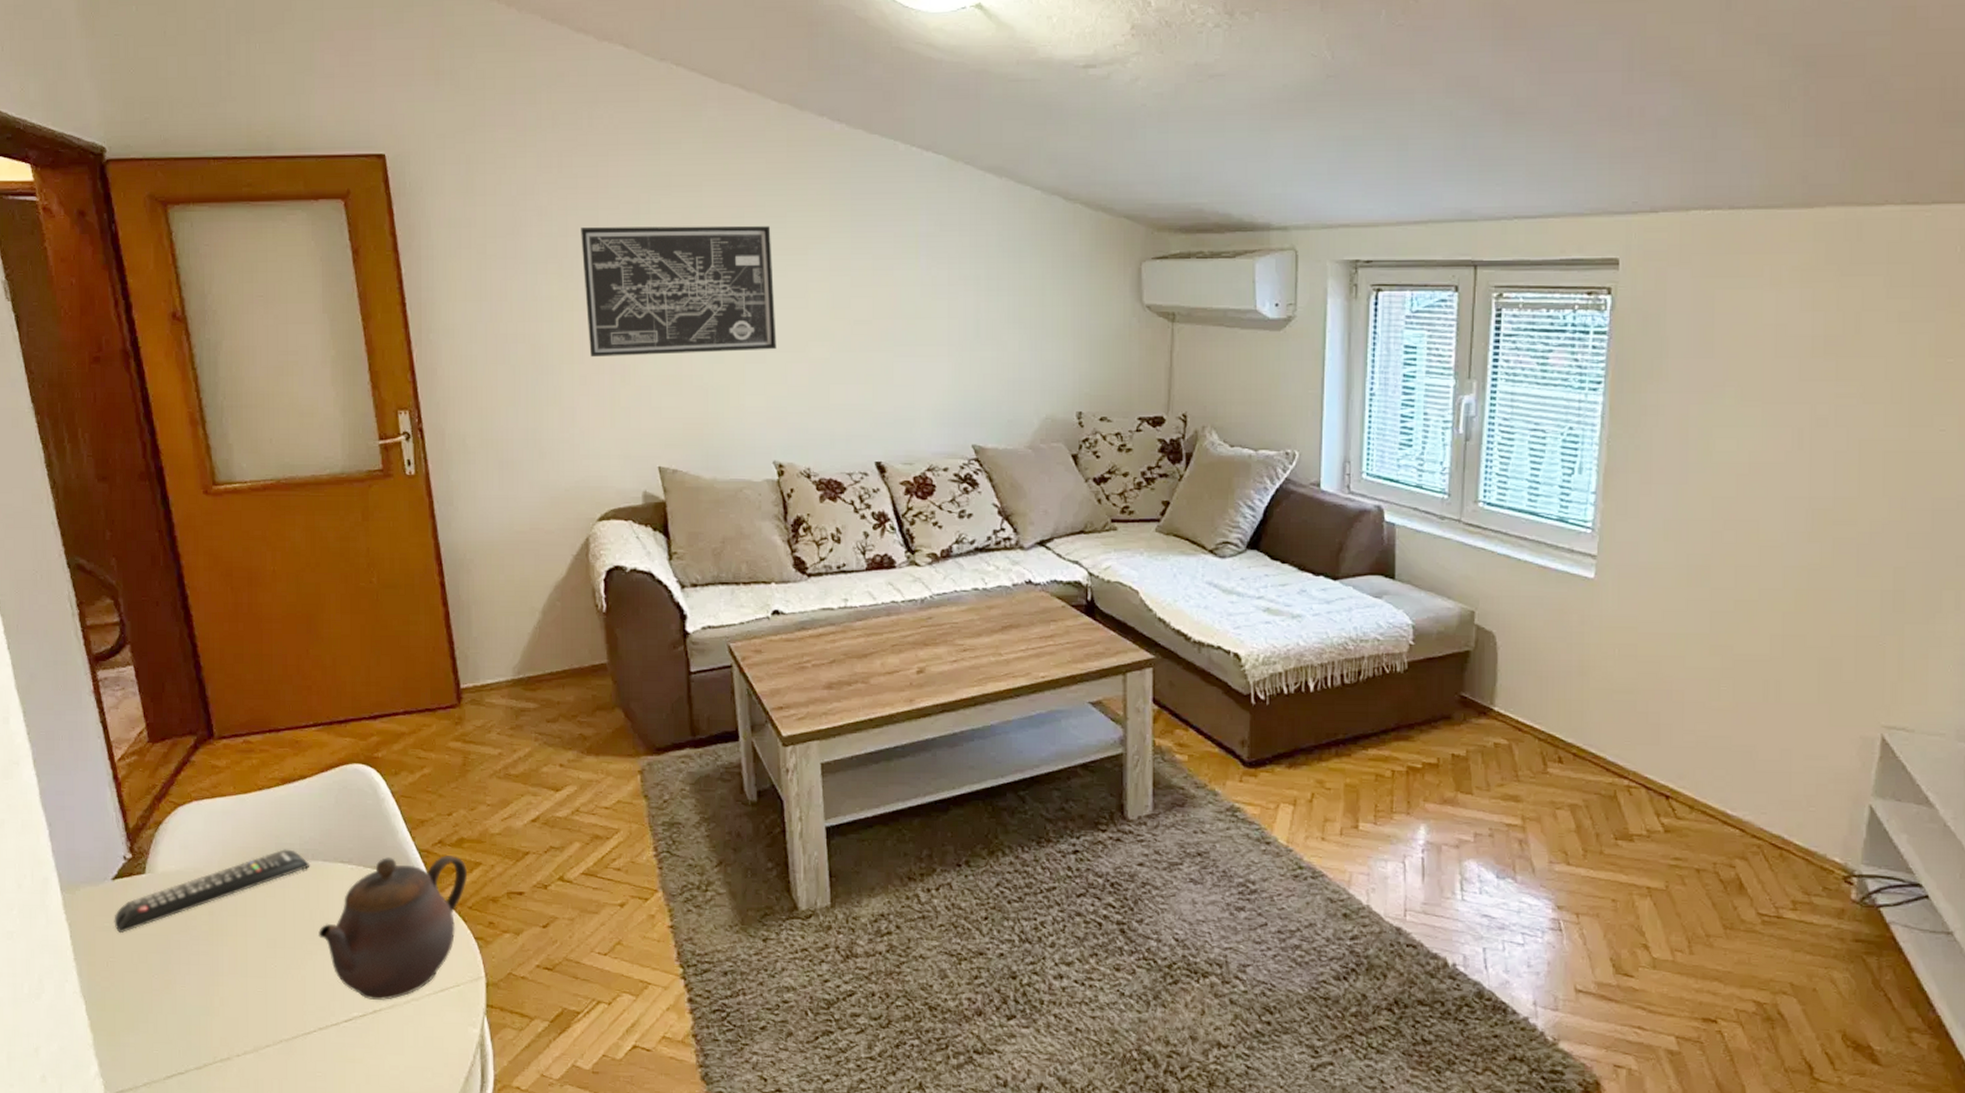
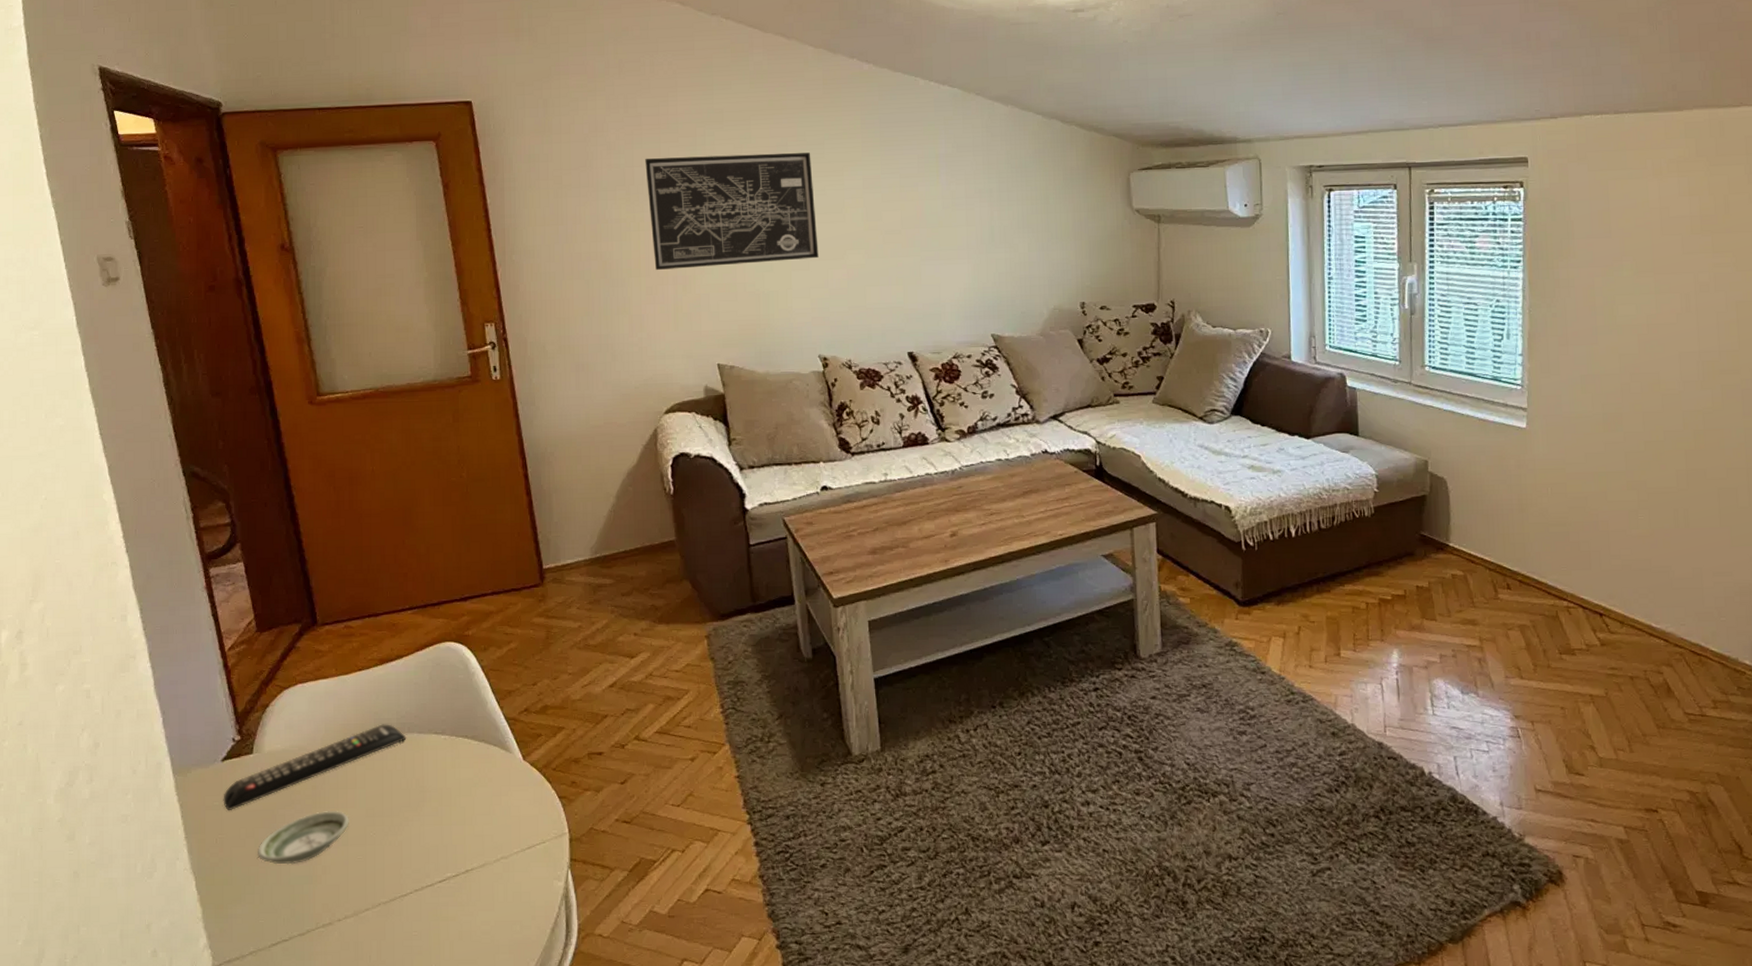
saucer: none [151,938,249,994] -> present [258,810,349,865]
teapot: present [318,855,467,1000] -> none [414,722,551,860]

